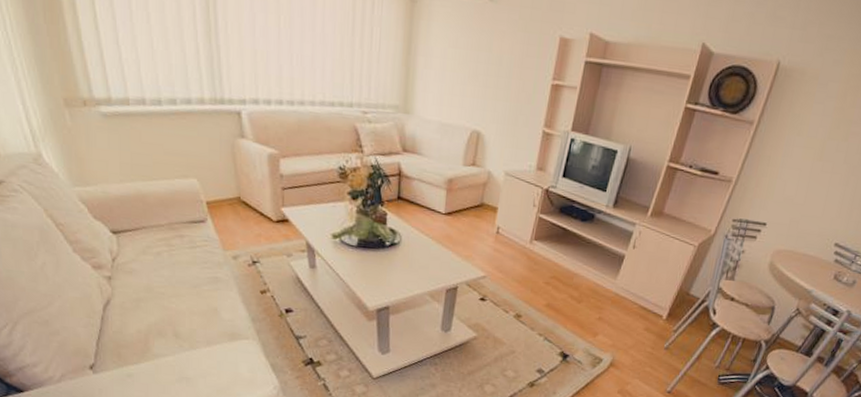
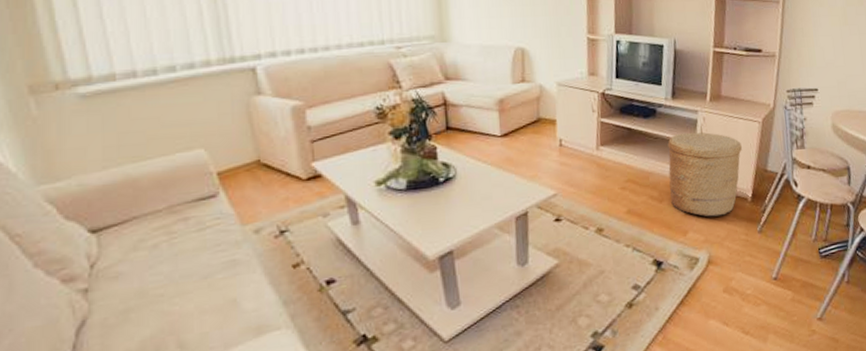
basket: none [589,242,671,327] -> present [667,132,742,217]

